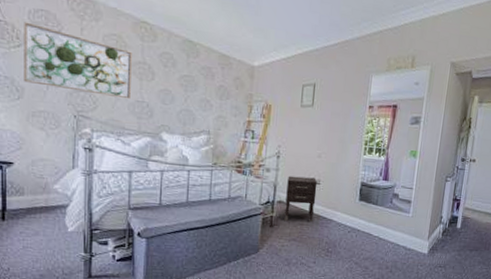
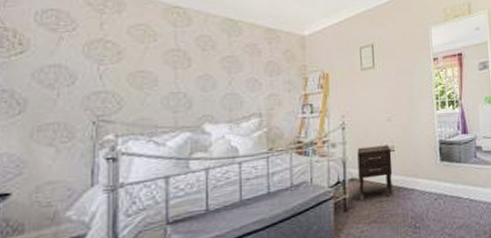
wall art: present [24,22,132,99] -> none [27,25,163,93]

